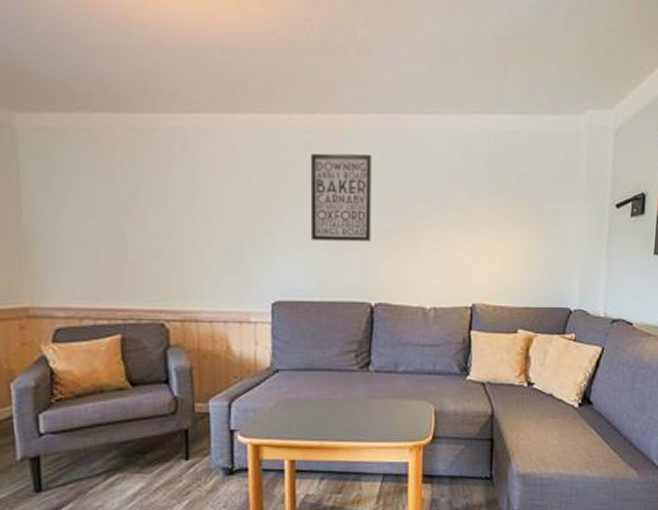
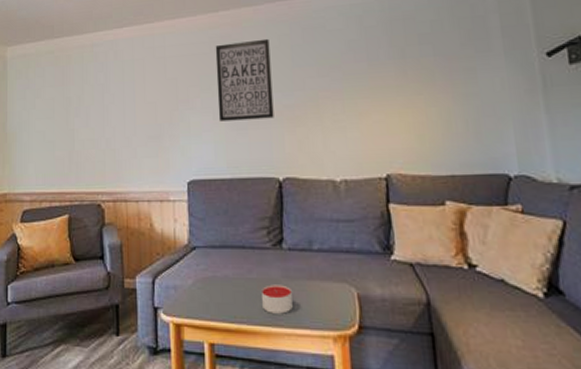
candle: none [346,404,375,430] -> present [262,284,293,314]

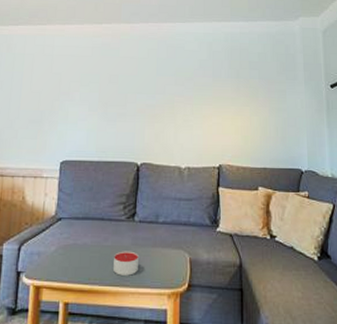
wall art: present [215,38,274,121] -> none [93,50,141,114]

